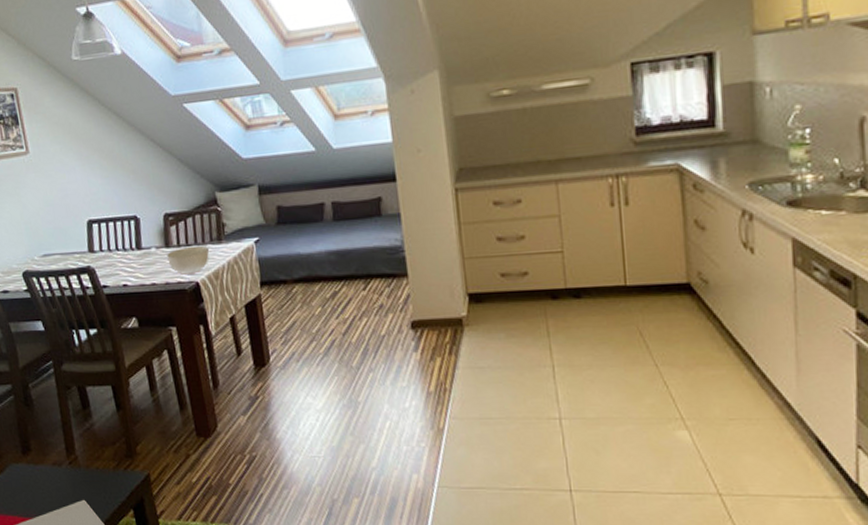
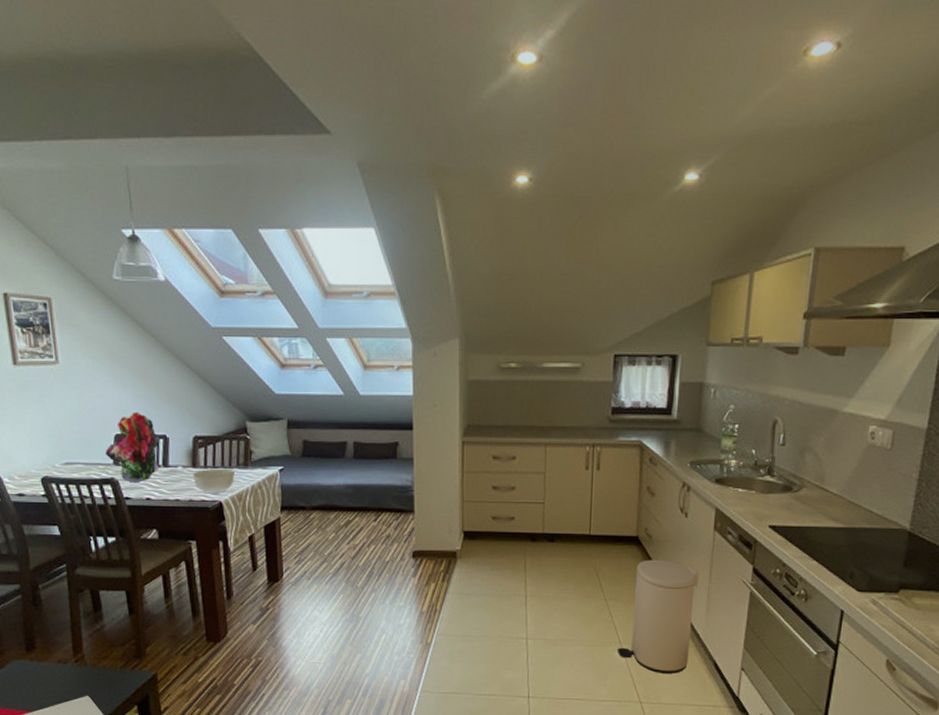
bouquet: none [79,194,134,271] -> present [104,412,160,484]
pedal bin: none [680,310,781,456] -> present [618,559,700,674]

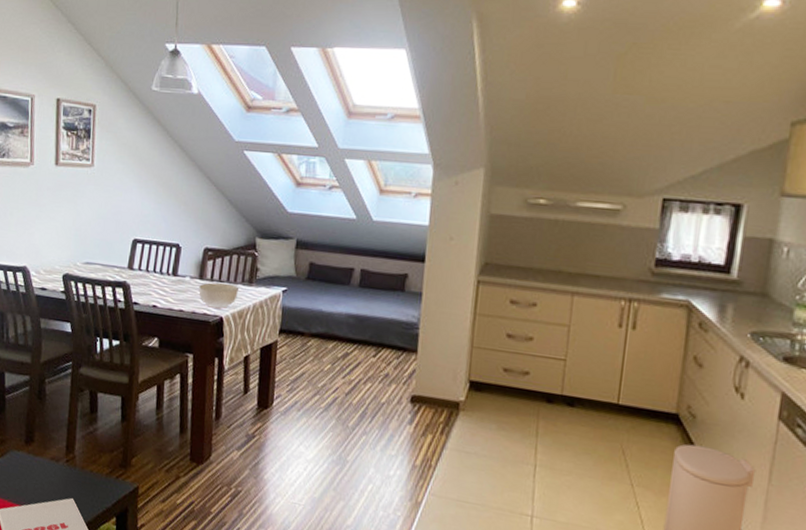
bouquet: present [104,412,160,484] -> none [121,218,173,290]

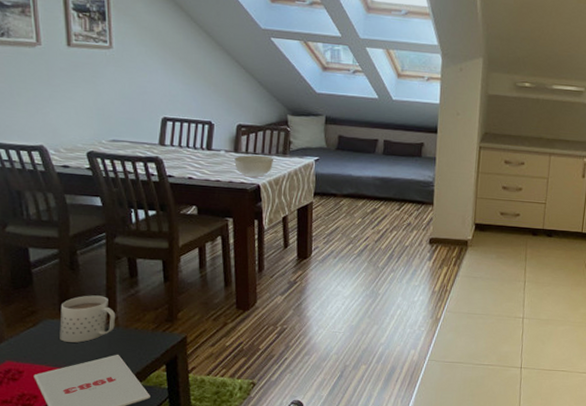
mug: none [23,428,74,480] -> present [59,295,116,343]

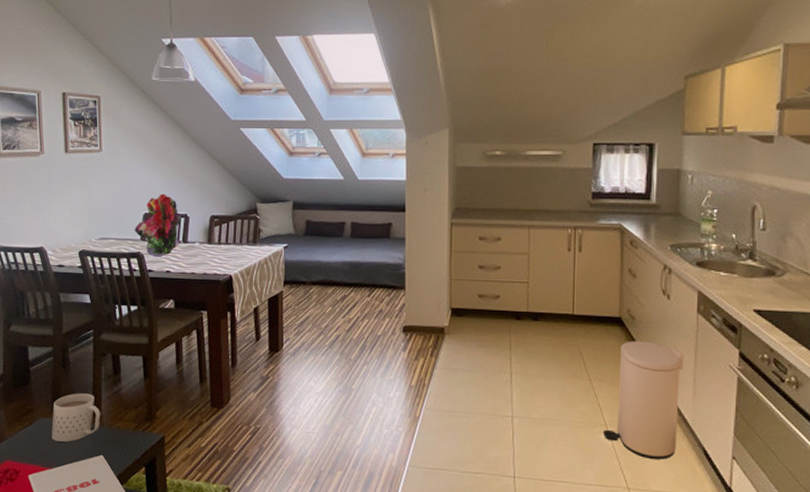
bouquet: none [151,98,205,164] -> present [134,193,182,258]
bowl: present [234,155,274,179] -> none [208,245,245,270]

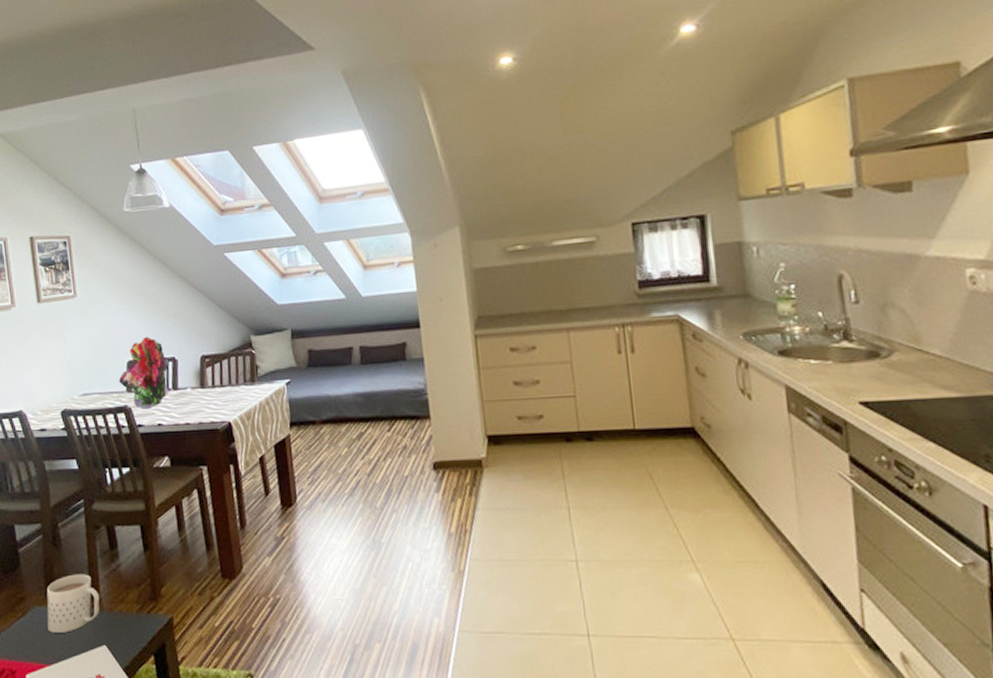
pedal bin: present [603,340,685,460] -> none [691,453,787,599]

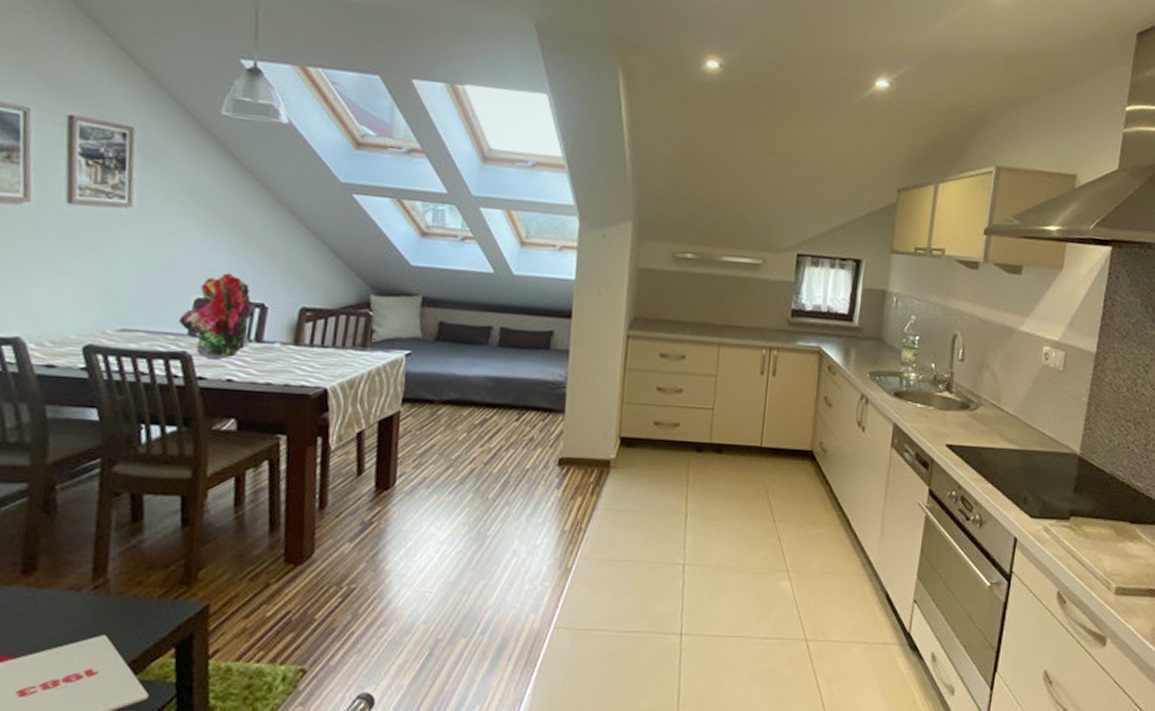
mug: present [46,574,100,633] -> none [18,548,107,619]

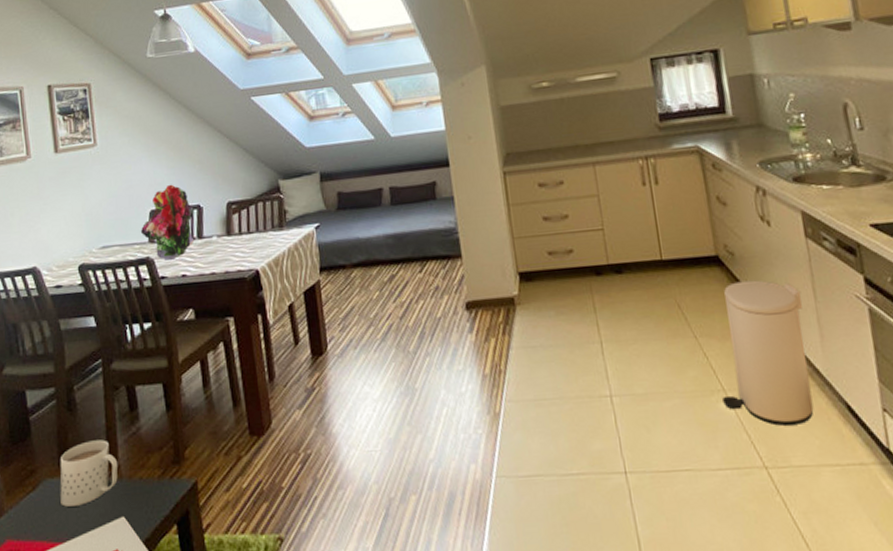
mug: none [18,548,107,619] -> present [59,439,119,507]
pedal bin: none [784,476,875,606] -> present [722,280,814,426]

